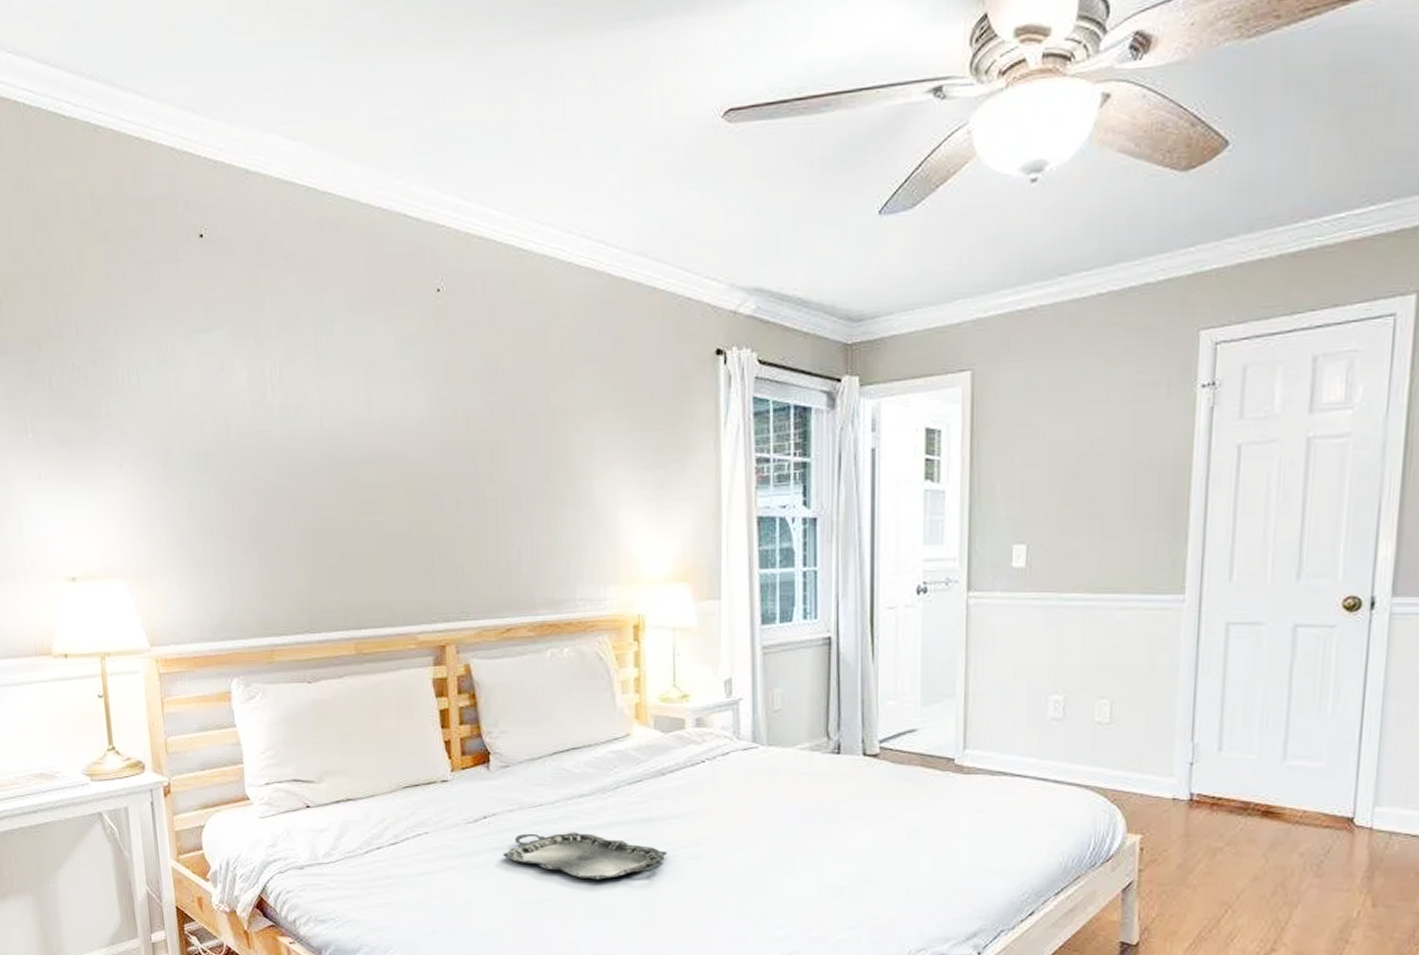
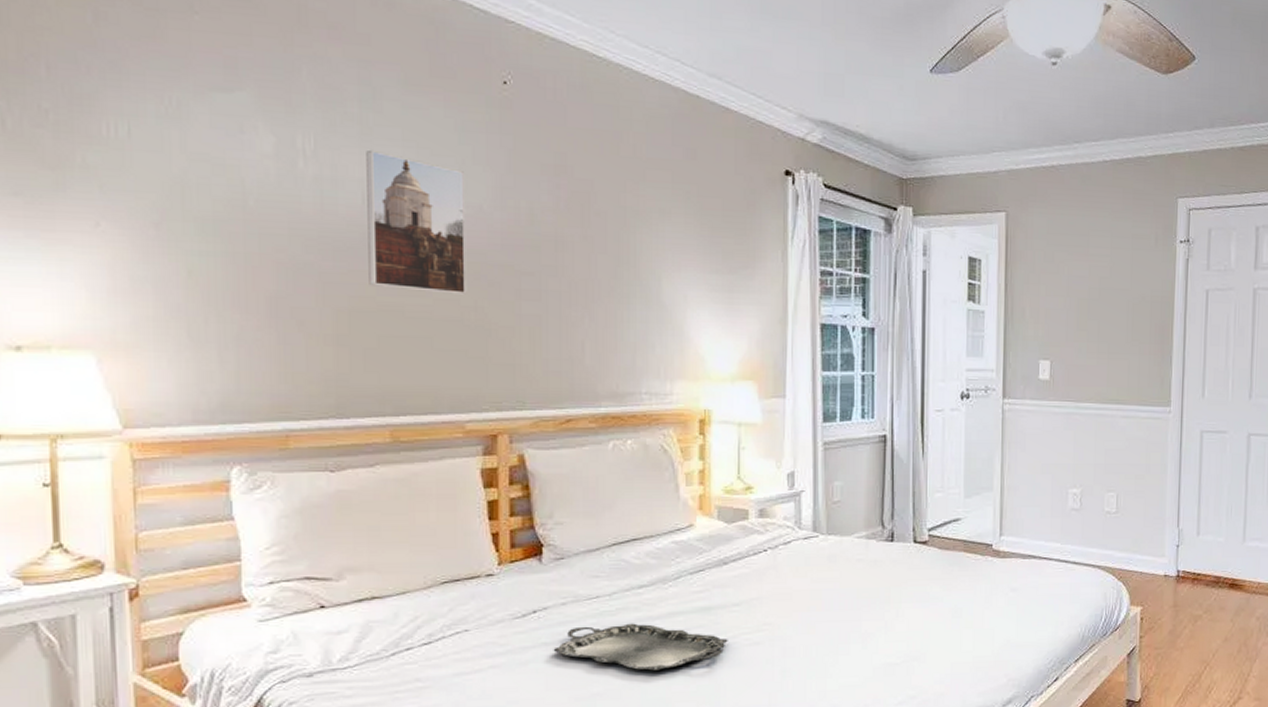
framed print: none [322,373,414,509] -> present [366,149,467,294]

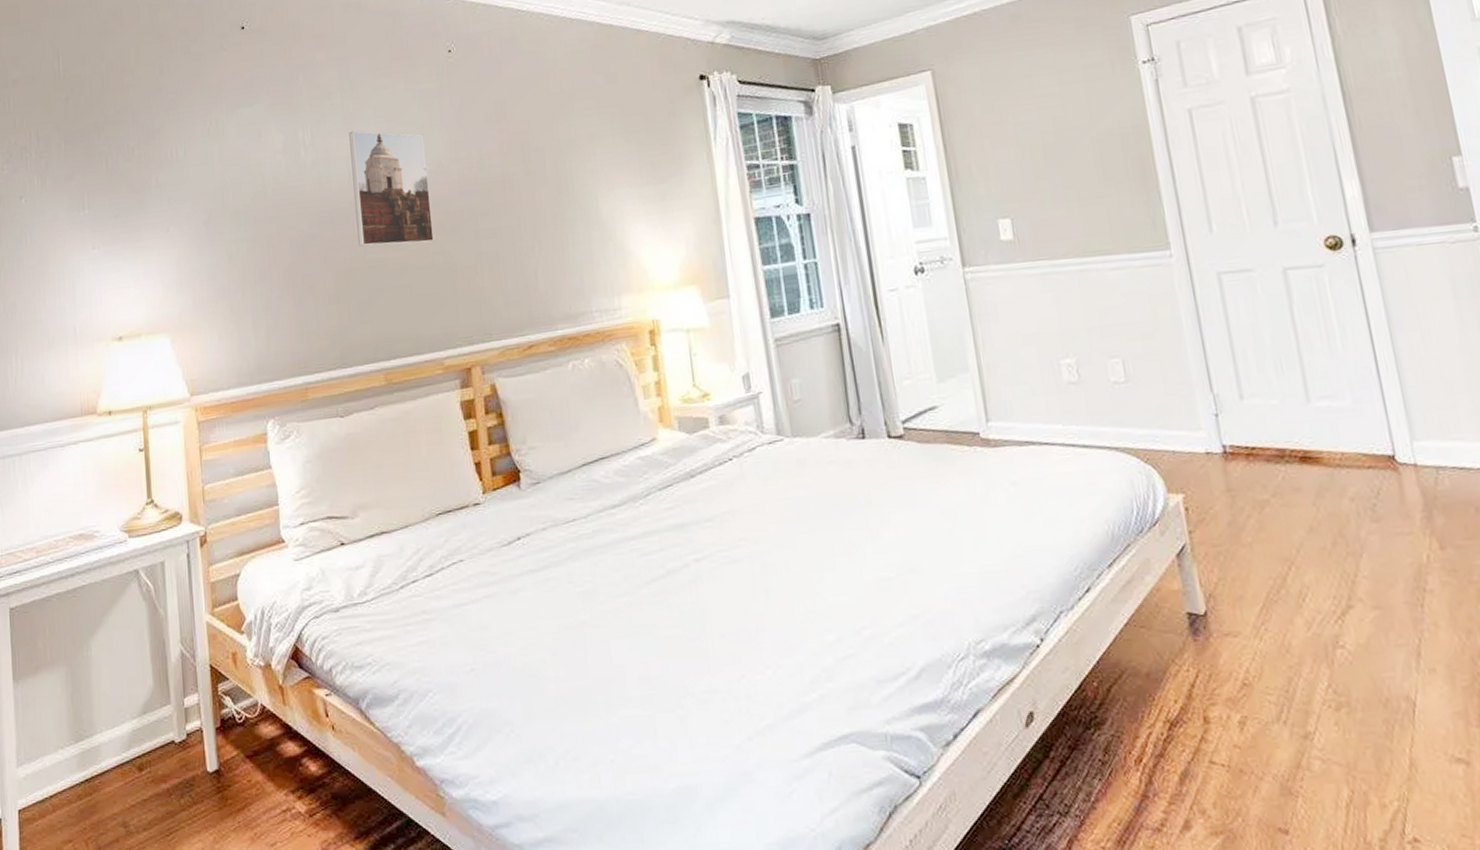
serving tray: present [553,623,728,671] -> none [539,545,706,595]

